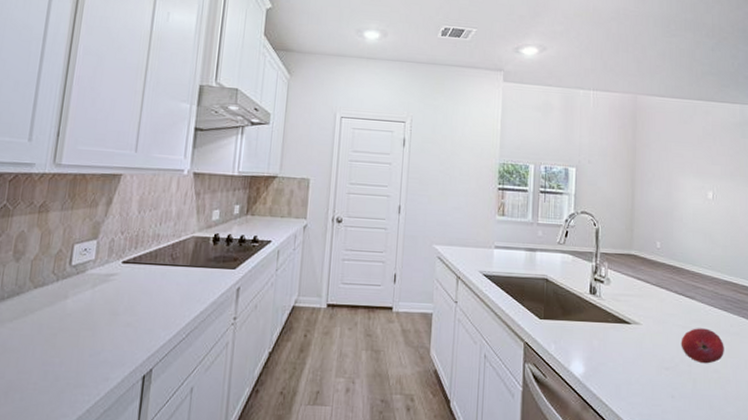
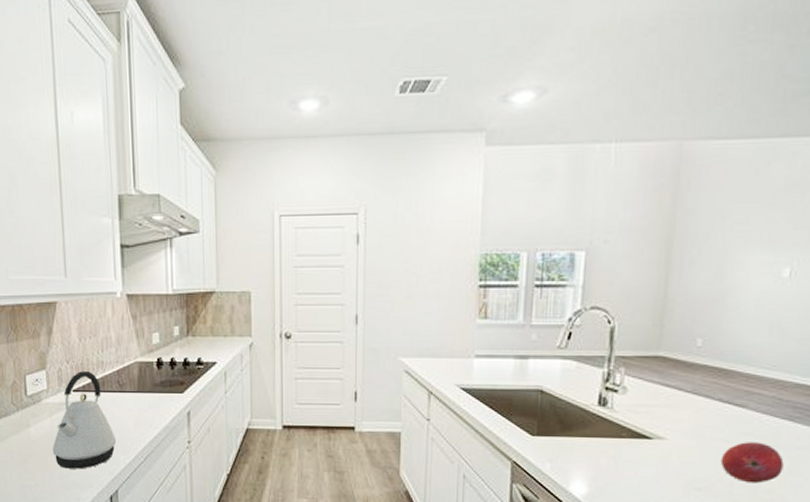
kettle: none [87,243,160,346] -> present [52,371,117,469]

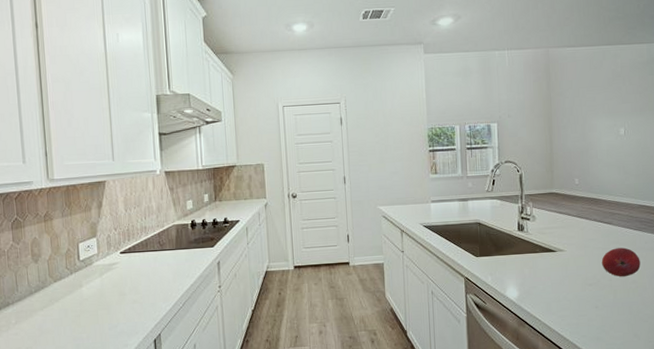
kettle: present [52,371,117,469] -> none [102,236,159,320]

